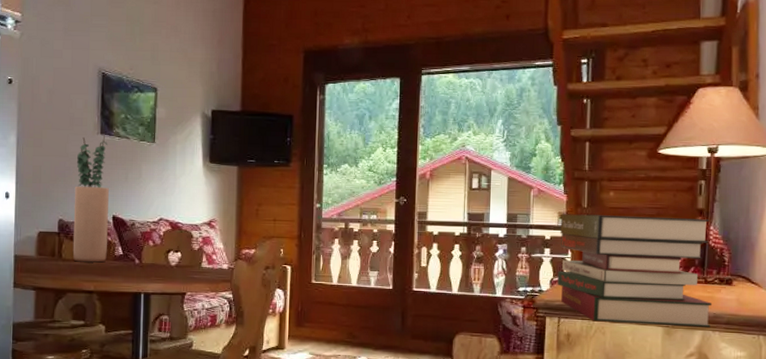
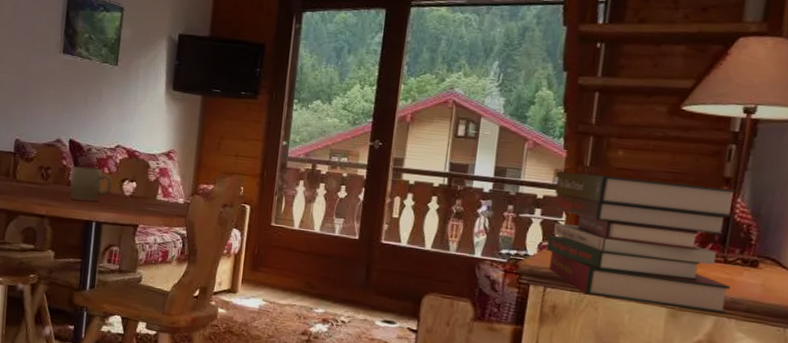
vase: present [72,135,109,263] -> none [26,54,70,187]
mug: none [115,241,157,274] -> present [69,166,112,202]

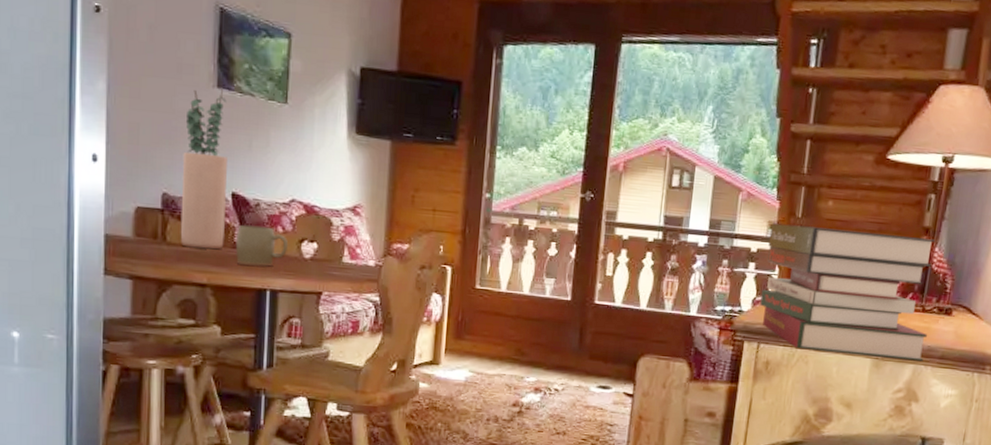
vase: none [26,54,70,187] -> present [180,89,227,250]

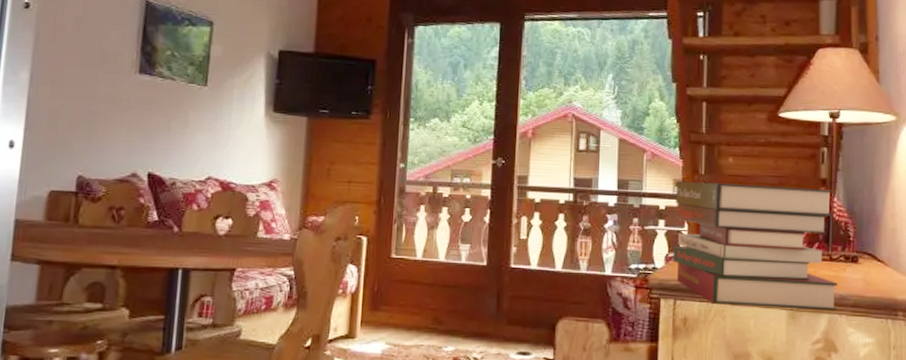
vase: present [180,89,227,250] -> none [92,74,148,230]
mug: present [235,225,288,267] -> none [148,204,202,245]

